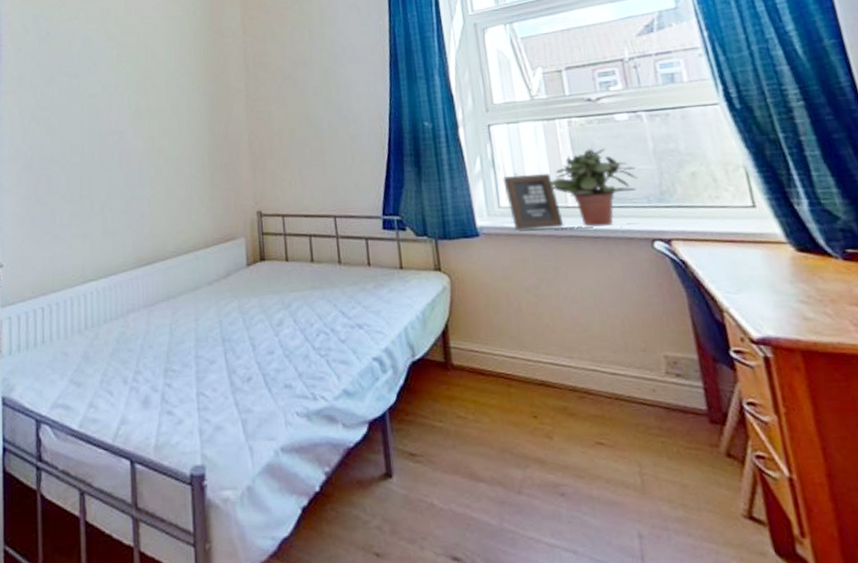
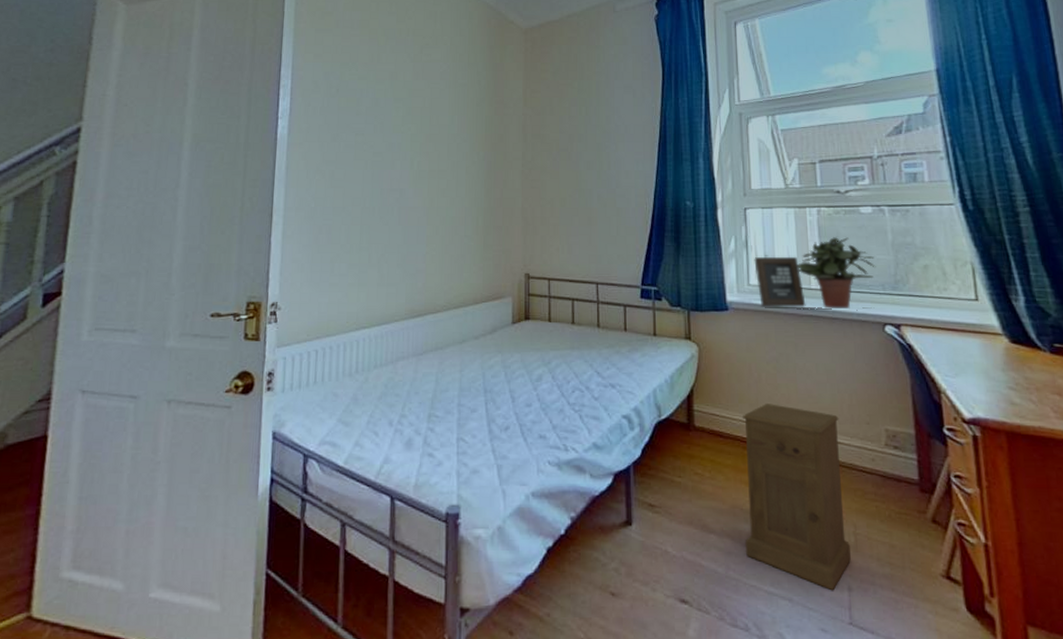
nightstand: none [503,335,639,540] -> present [742,404,851,591]

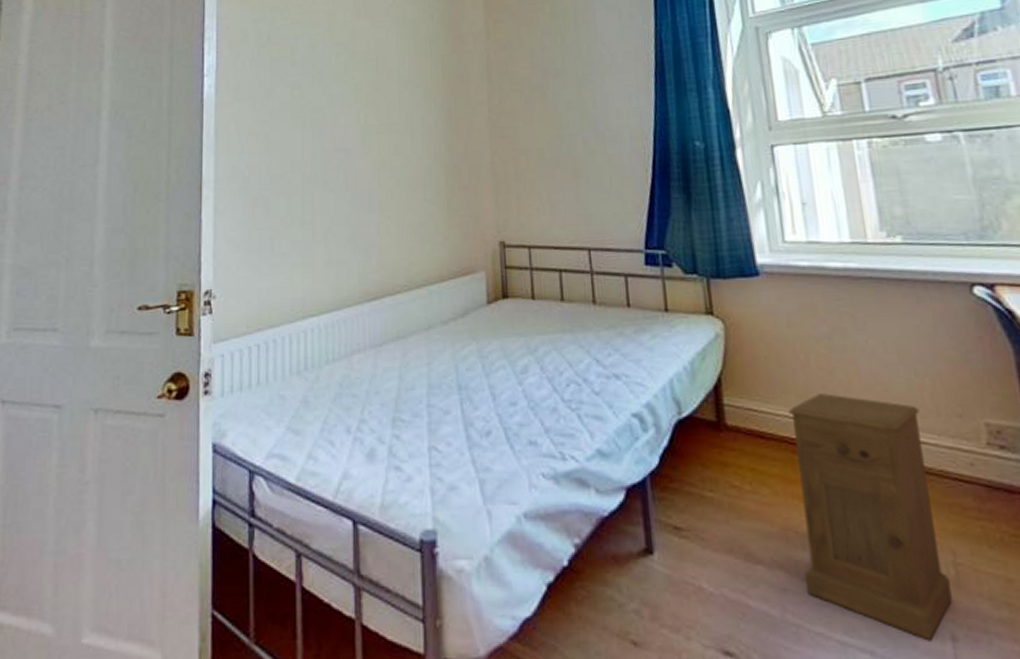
picture frame: present [754,256,806,308] -> none [788,202,863,269]
potted plant: present [798,237,876,308] -> none [847,174,954,267]

